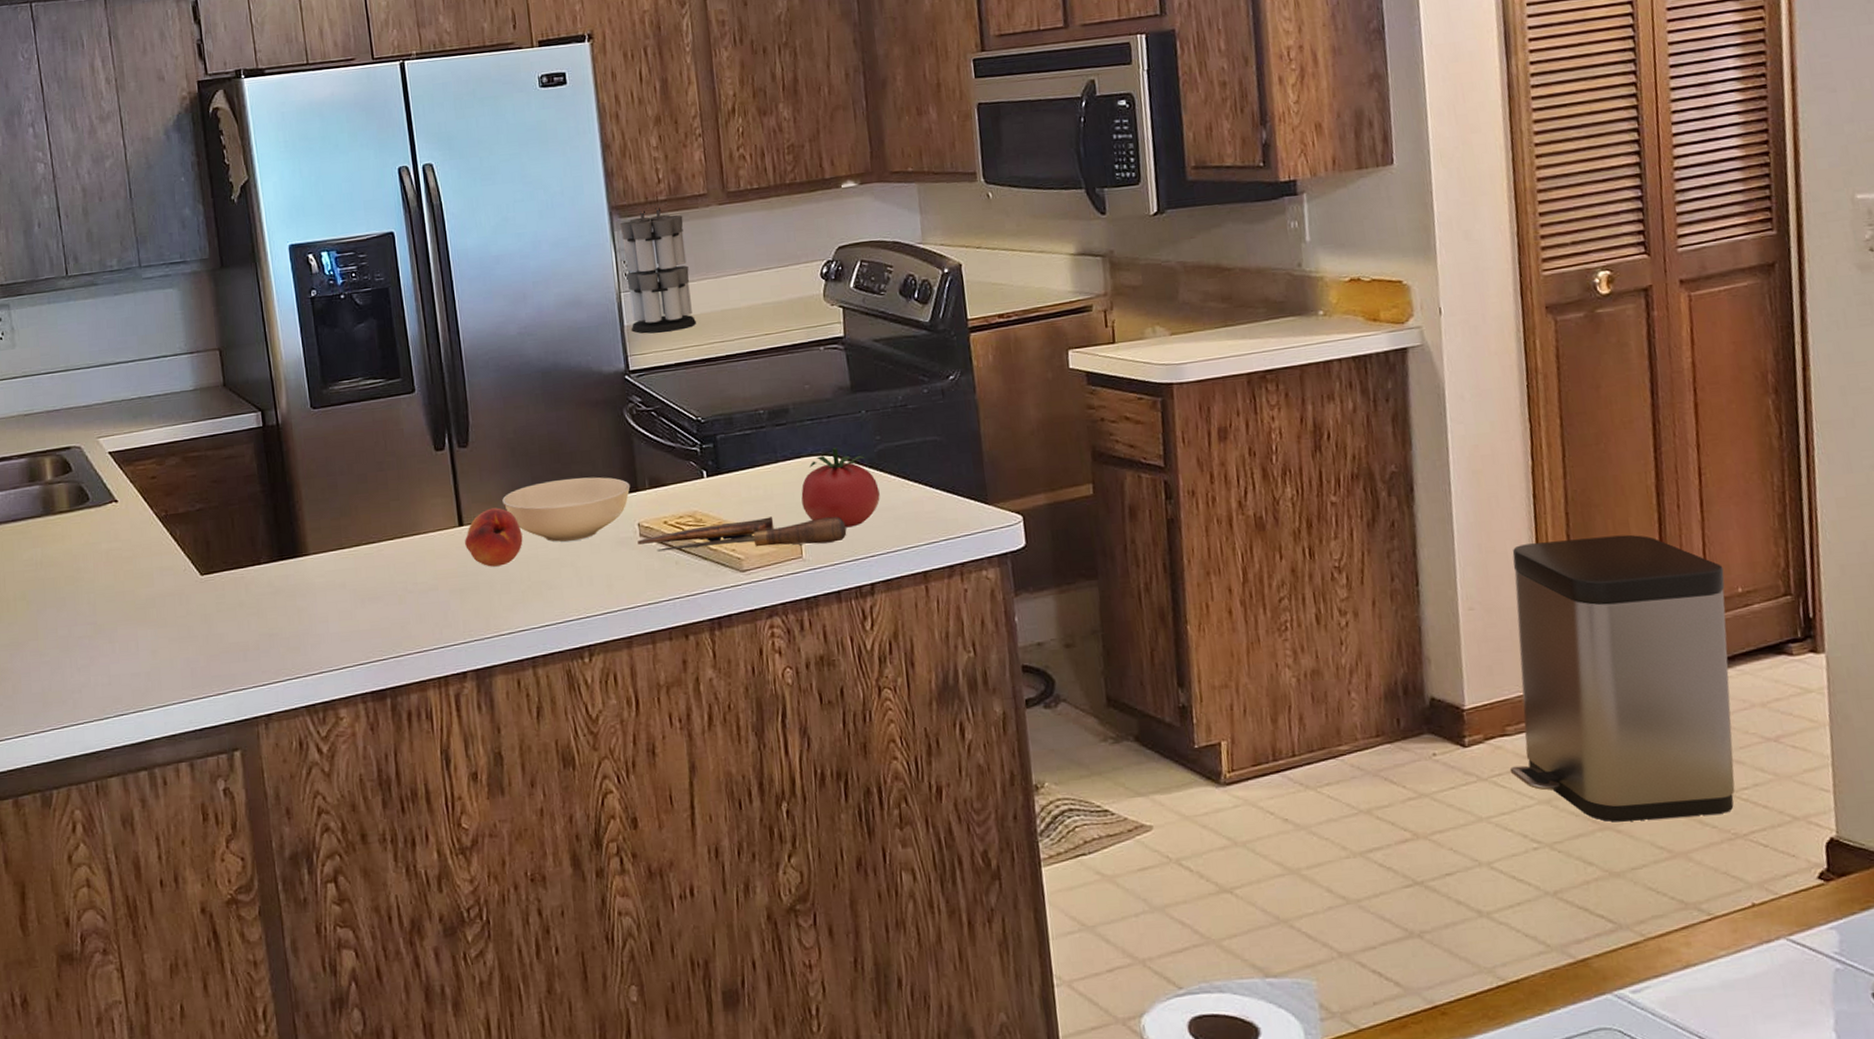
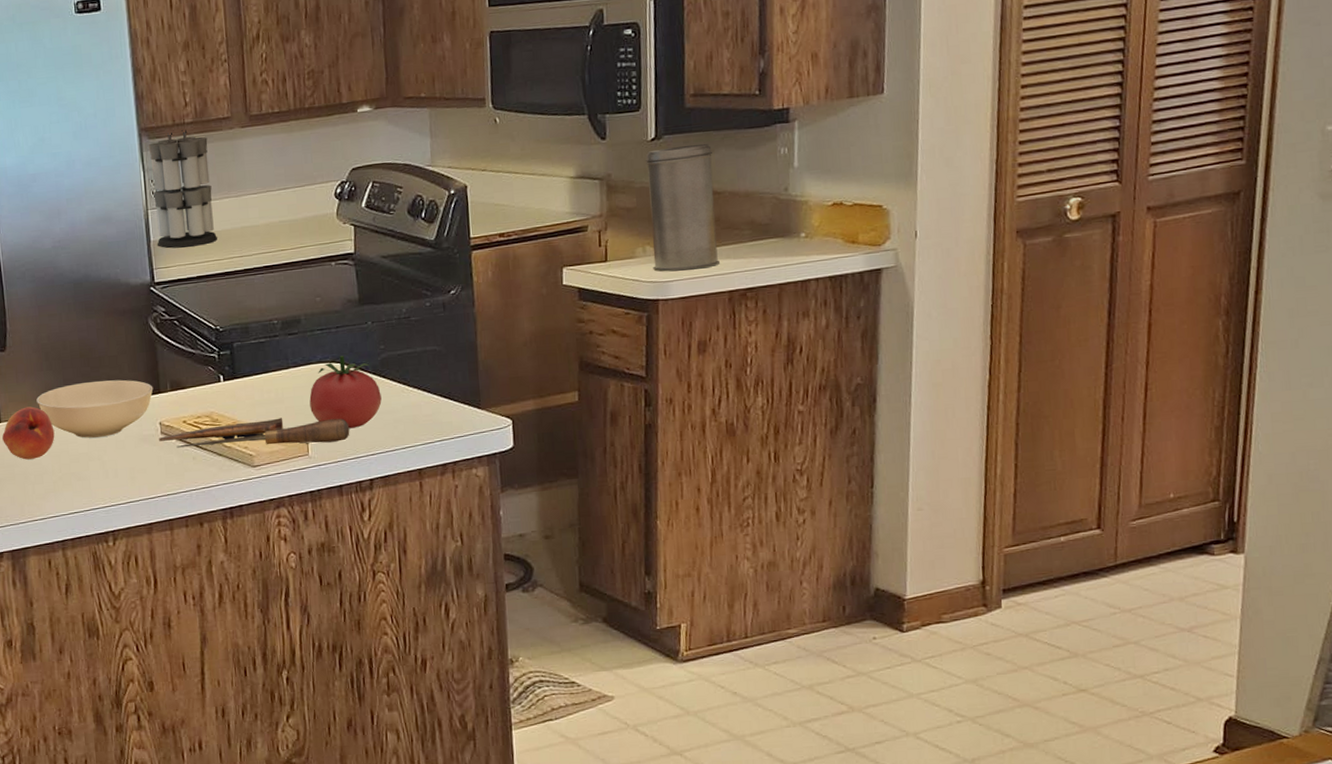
canister: none [1149,218,1235,354] -> present [645,144,720,273]
pedal bin: present [1509,534,1735,822] -> none [942,444,1159,700]

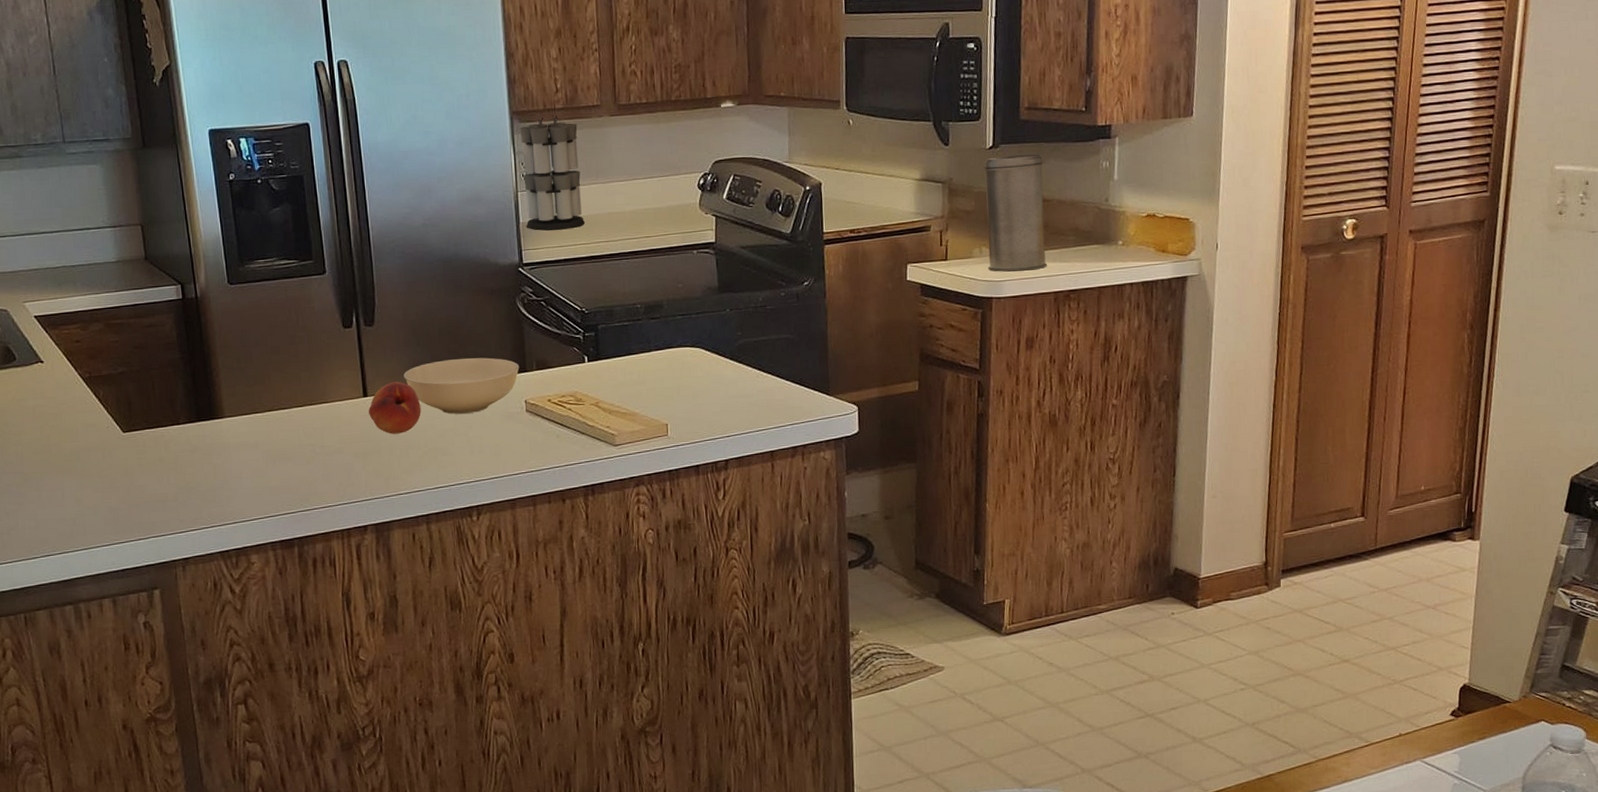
knife: present [159,418,350,448] -> none [524,399,707,426]
tomato: present [309,356,382,429] -> none [669,341,738,411]

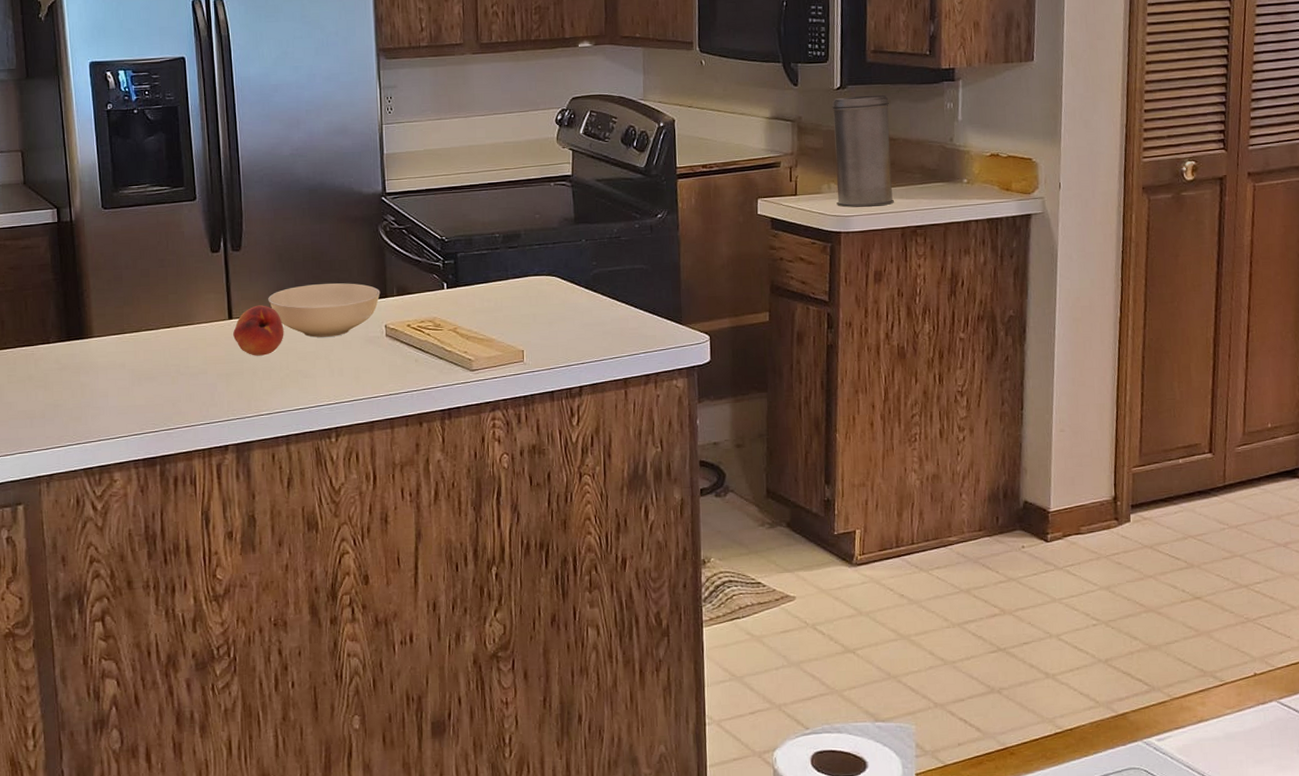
spice rack: present [519,115,585,231] -> none [385,52,446,162]

